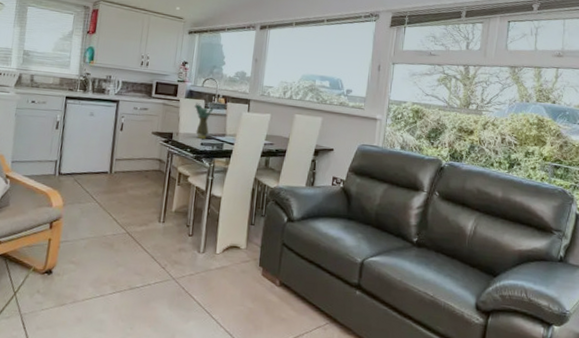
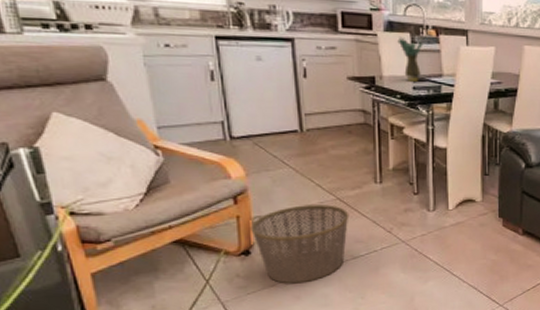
basket: none [56,235,134,307] -> present [250,205,349,284]

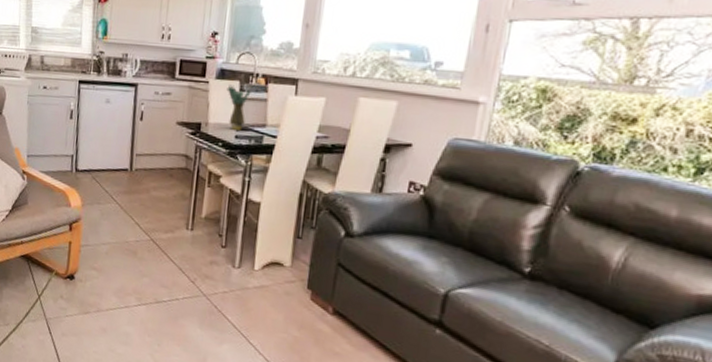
basket: present [250,205,349,284] -> none [77,240,159,317]

